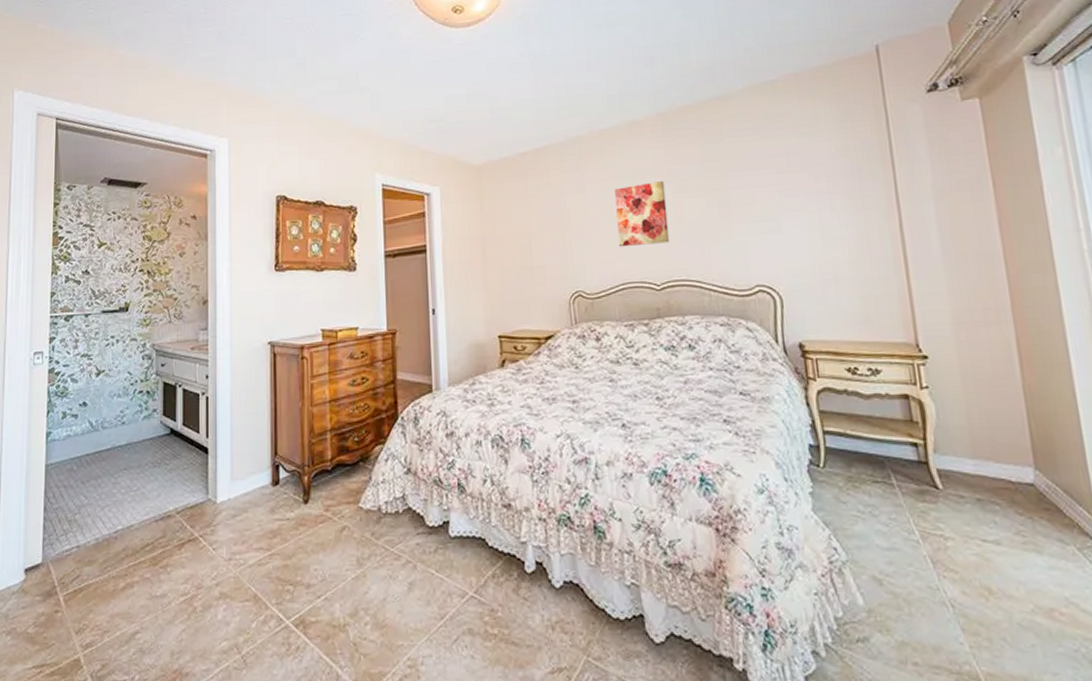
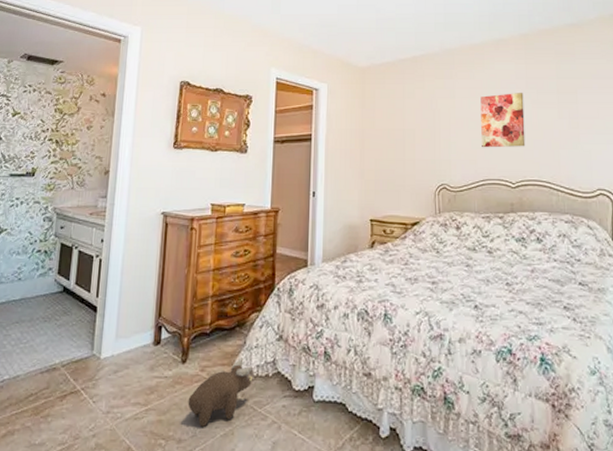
plush toy: none [314,496,382,570] -> present [188,359,253,427]

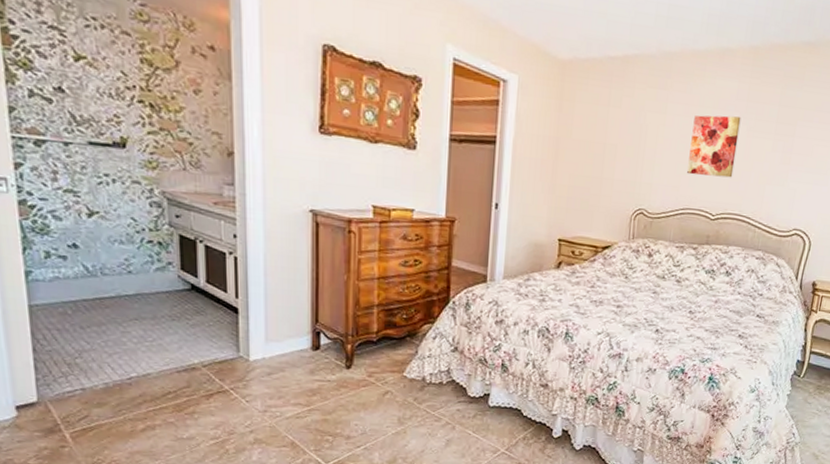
plush toy: present [188,359,253,427] -> none [355,367,426,426]

